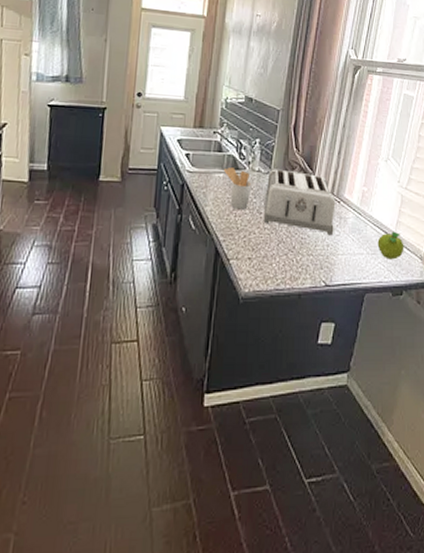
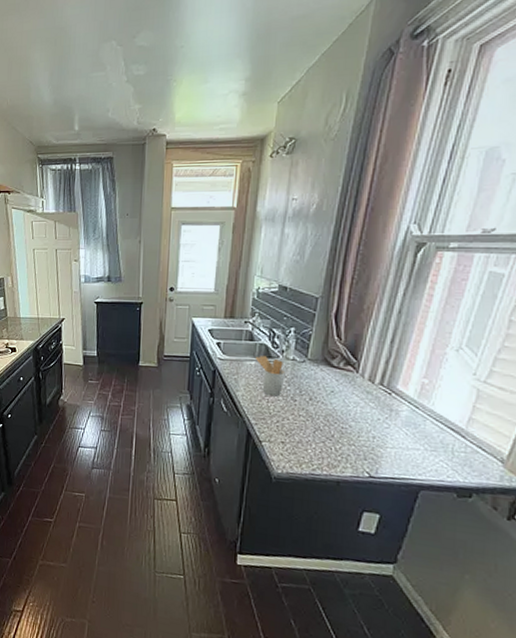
toaster: present [263,169,336,236] -> none [298,357,386,428]
fruit: present [377,231,404,260] -> none [439,428,478,459]

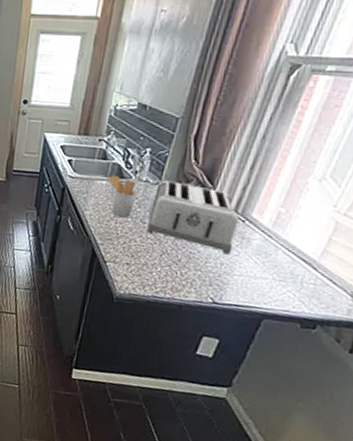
toaster: none [298,357,386,428] -> present [146,180,240,255]

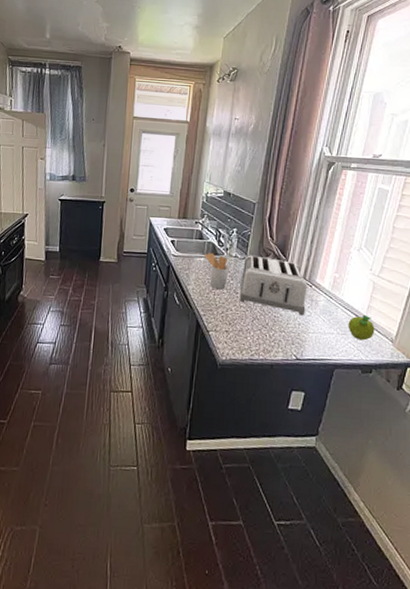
fruit: none [289,260,329,291] -> present [348,314,375,341]

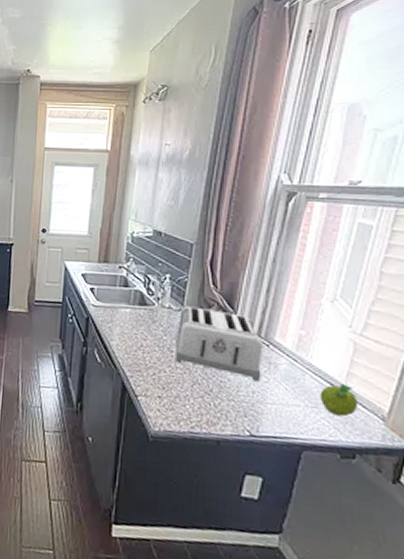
utensil holder: present [205,253,229,290] -> none [131,303,162,347]

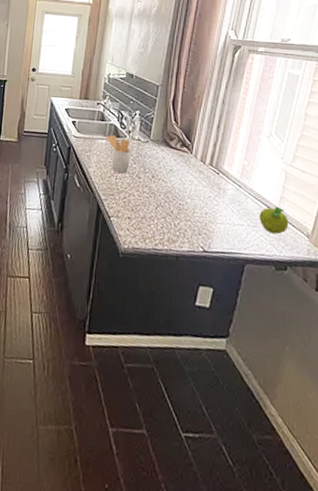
utensil holder: none [131,303,162,347] -> present [106,135,132,174]
toaster: present [175,306,264,382] -> none [142,138,215,205]

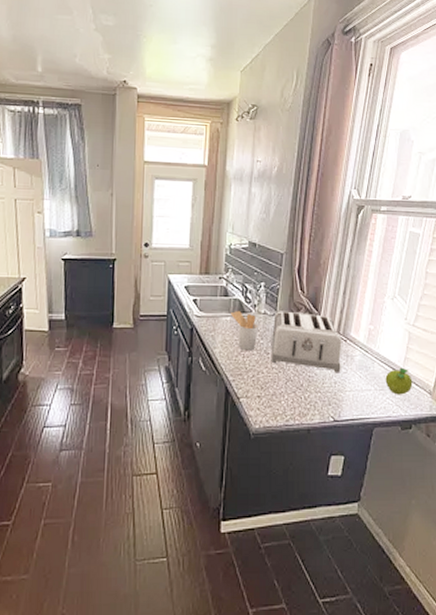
toaster: none [142,138,215,205] -> present [271,311,342,373]

